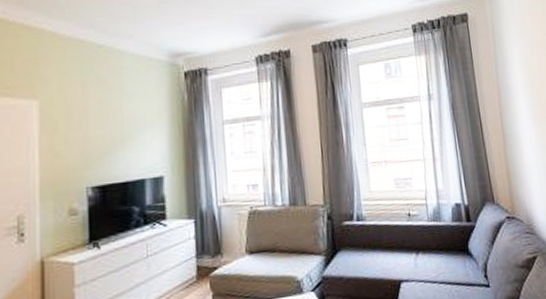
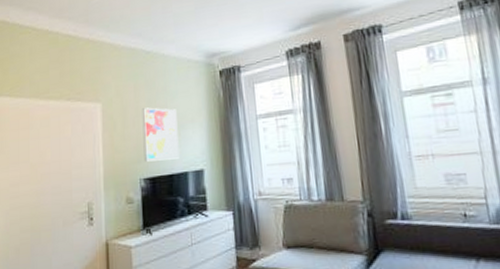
wall art: none [91,108,136,168] -> present [142,107,180,162]

